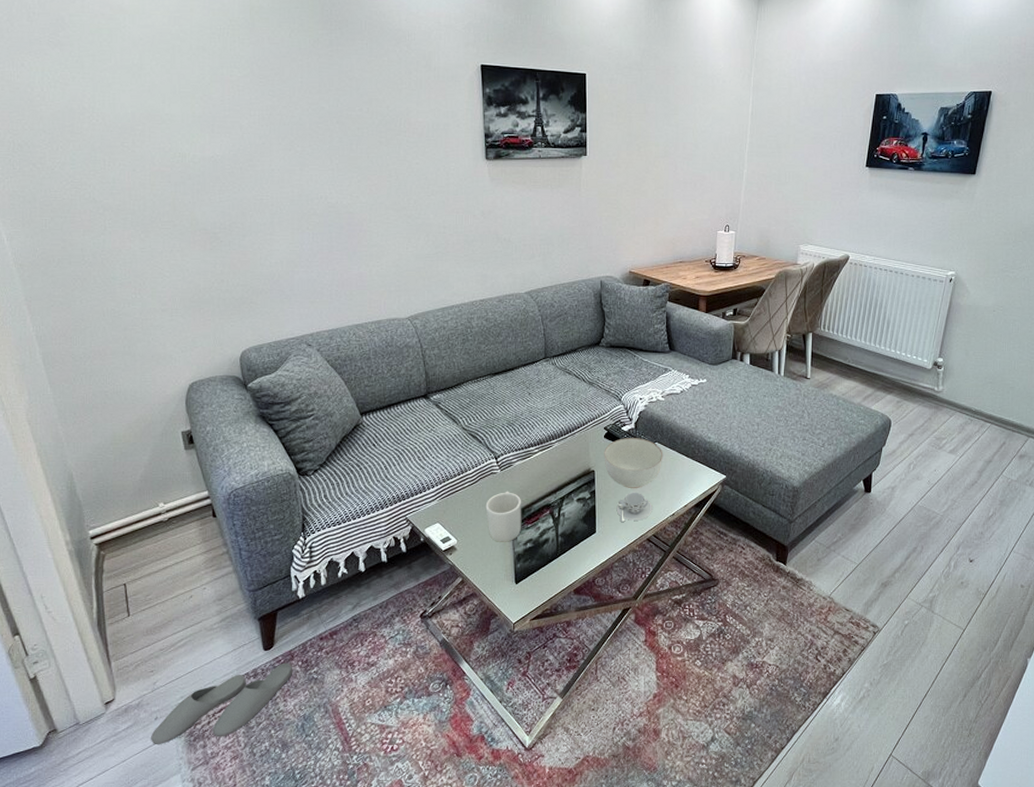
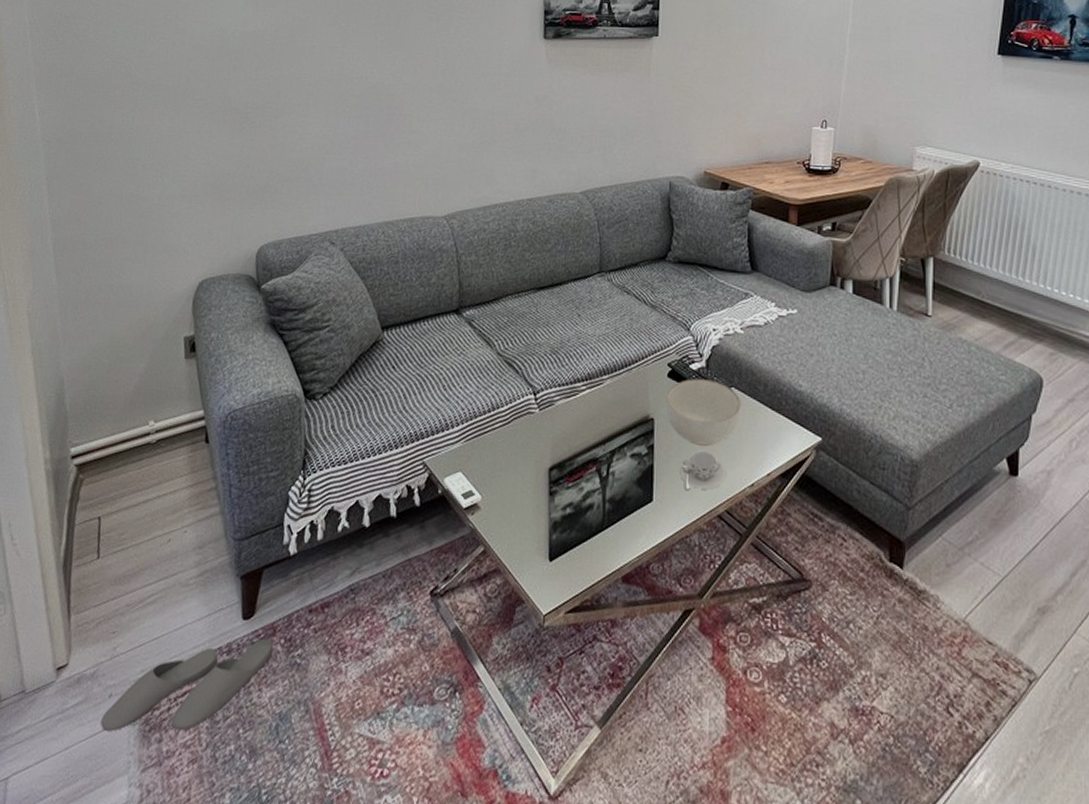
mug: present [485,491,522,542] -> none [518,436,563,504]

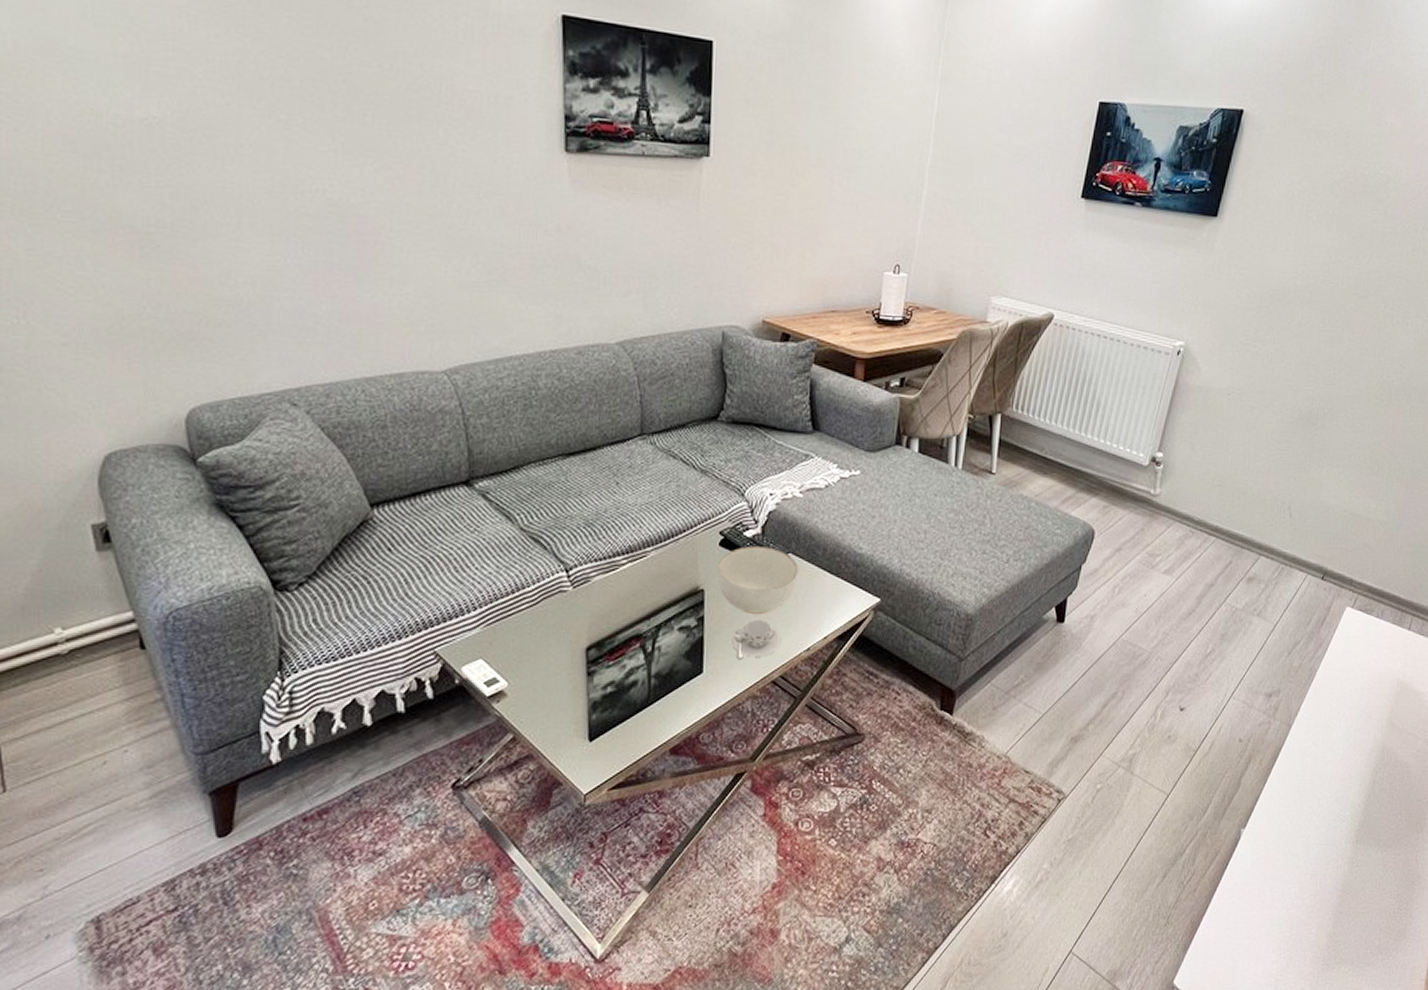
slippers: present [101,638,274,731] -> none [39,853,262,973]

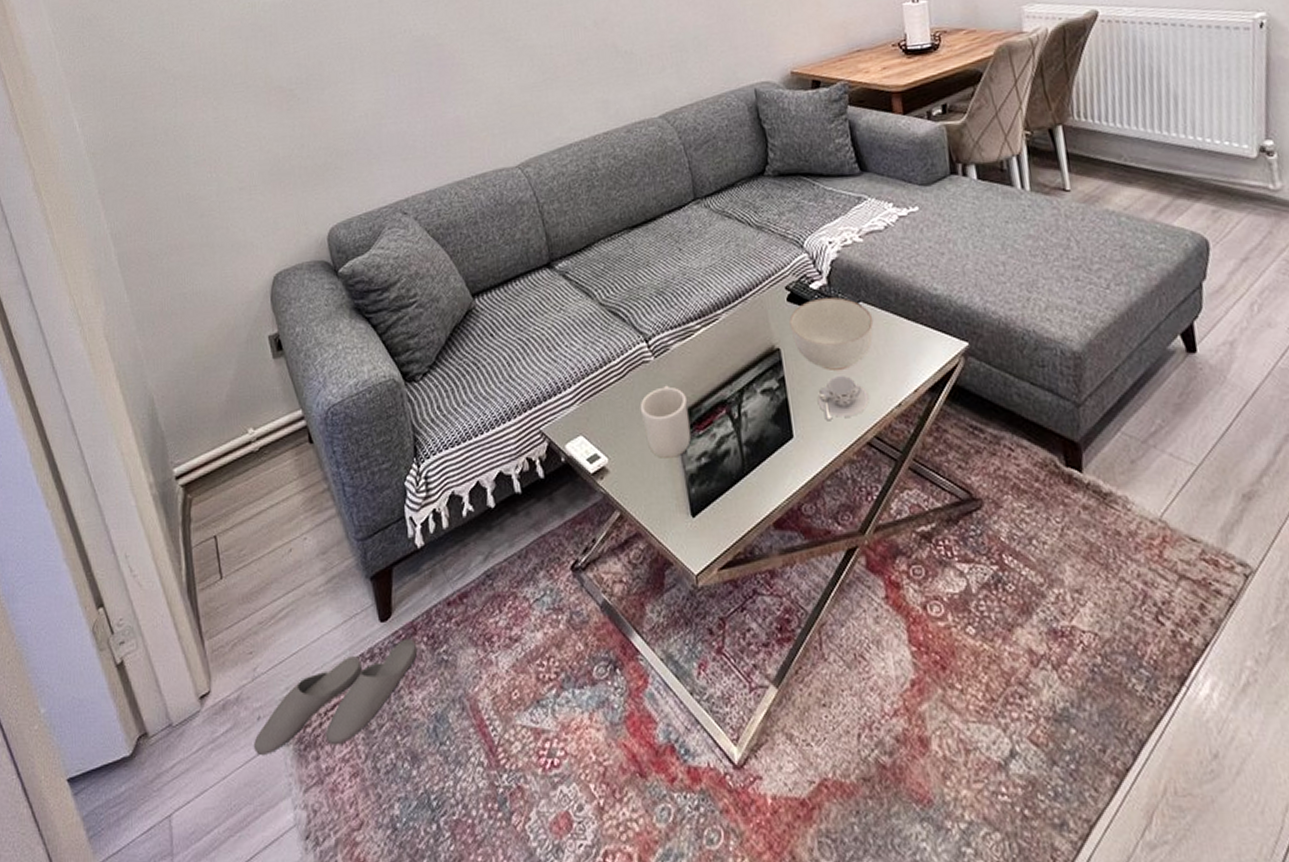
slippers: none [39,853,262,973] -> present [254,638,418,755]
mug: none [549,615,602,685] -> present [639,385,692,458]

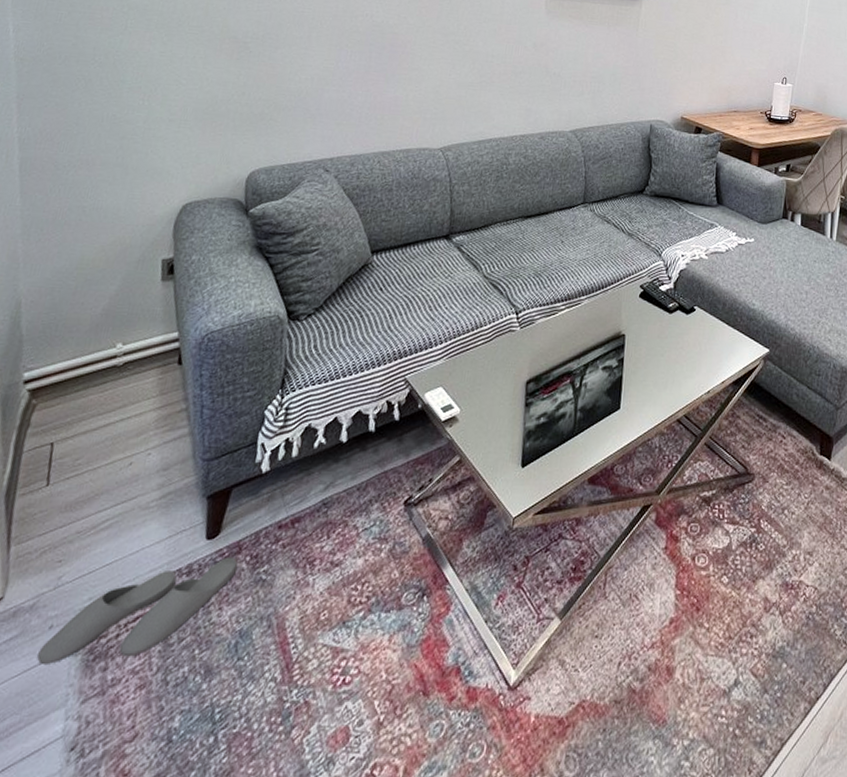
mug: present [639,385,692,458] -> none [497,352,540,415]
bowl: present [789,297,874,370] -> none [637,299,703,358]
teacup: present [817,374,869,420] -> none [645,362,686,398]

